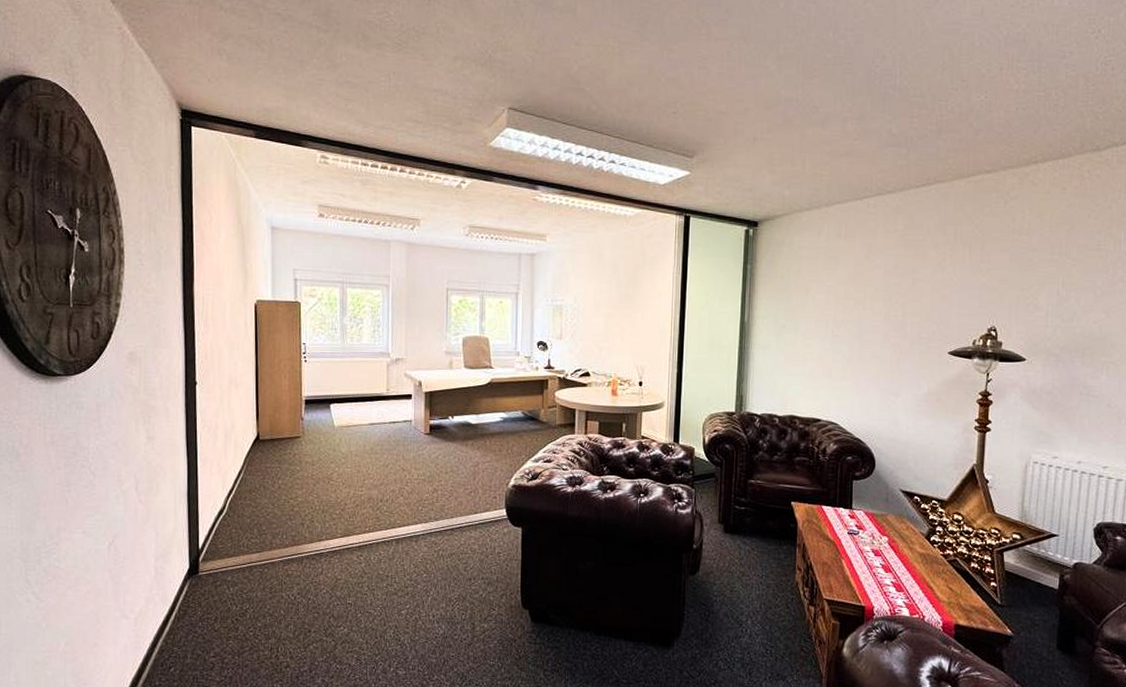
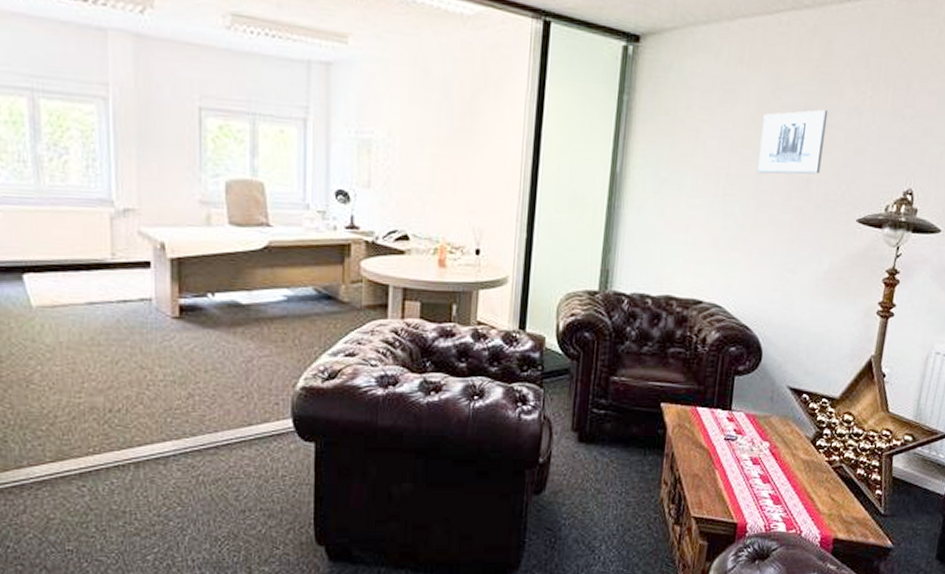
wall art: none [859,268,915,319] -> present [757,109,829,175]

